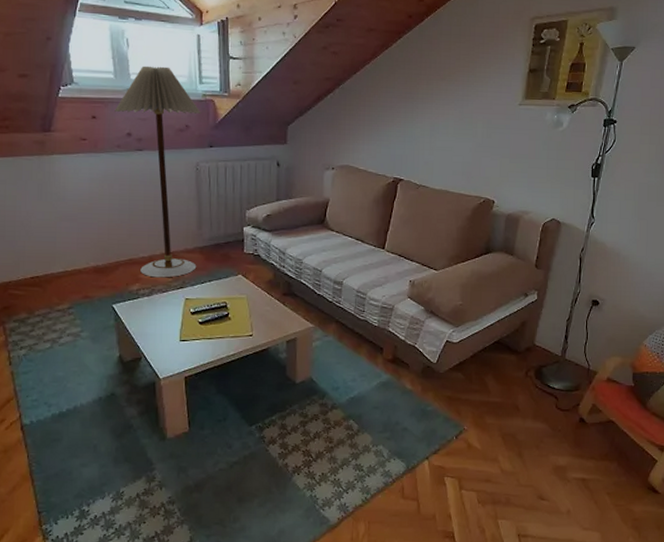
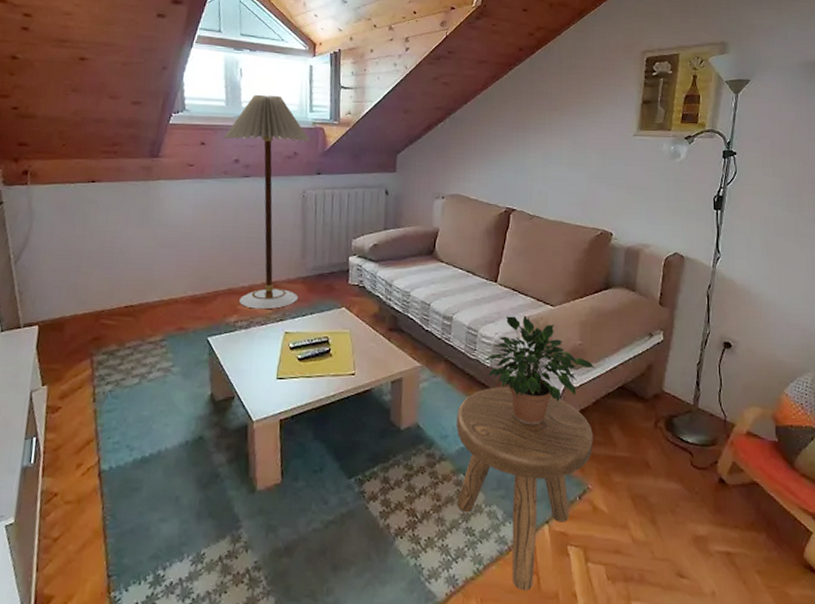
stool: none [347,343,470,514] -> present [456,386,593,591]
potted plant: none [370,279,474,377] -> present [482,315,595,426]

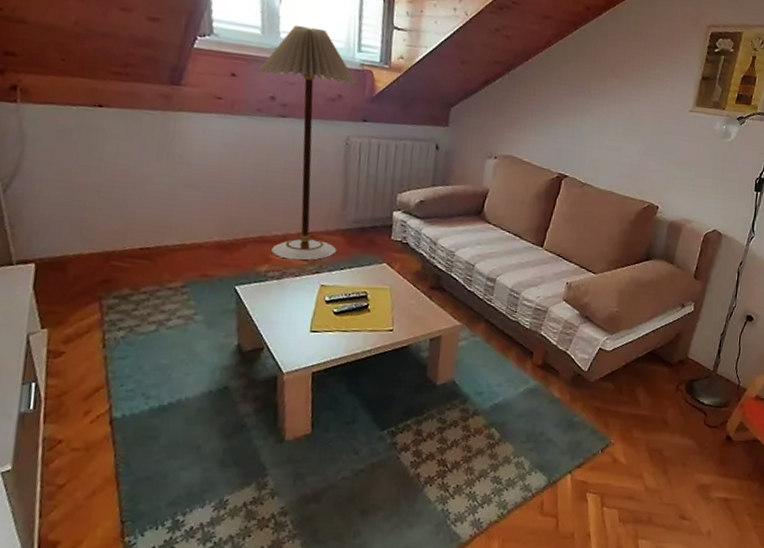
stool: present [456,386,593,591] -> none [487,347,620,532]
potted plant: present [482,315,595,426] -> none [522,281,629,385]

